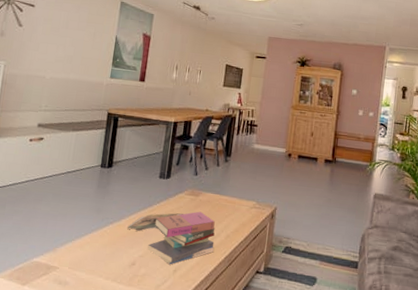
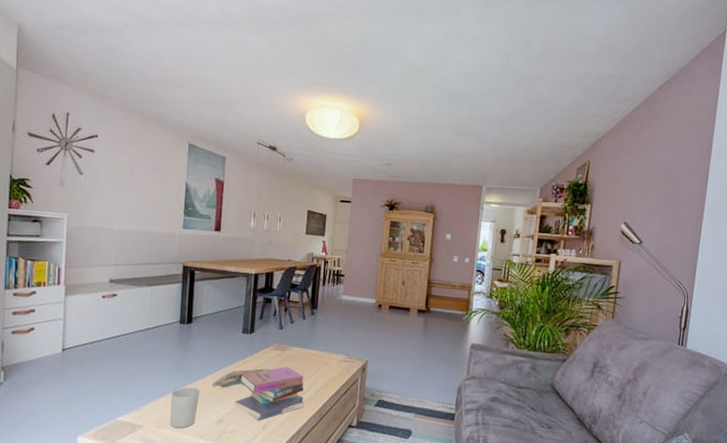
candle holder: none [84,229,115,271] -> present [170,387,200,429]

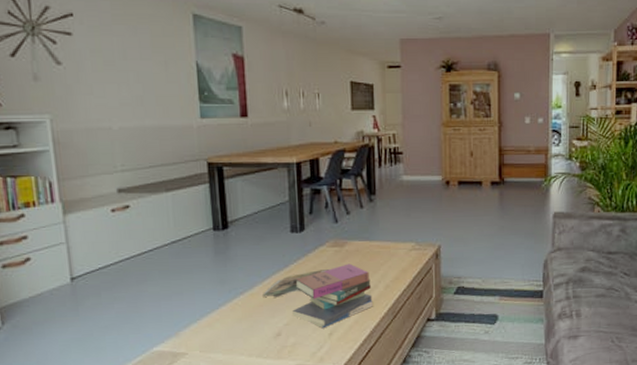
candle holder: present [170,387,200,429] -> none [215,301,250,351]

